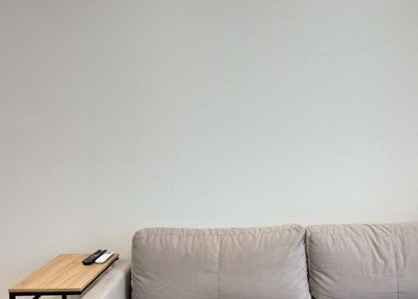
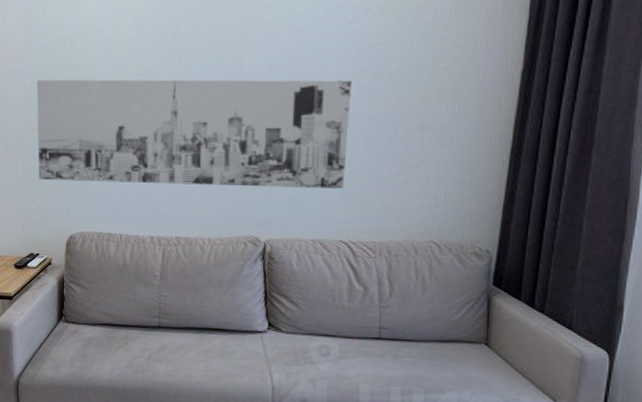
wall art: none [101,93,368,183] -> present [36,79,352,189]

